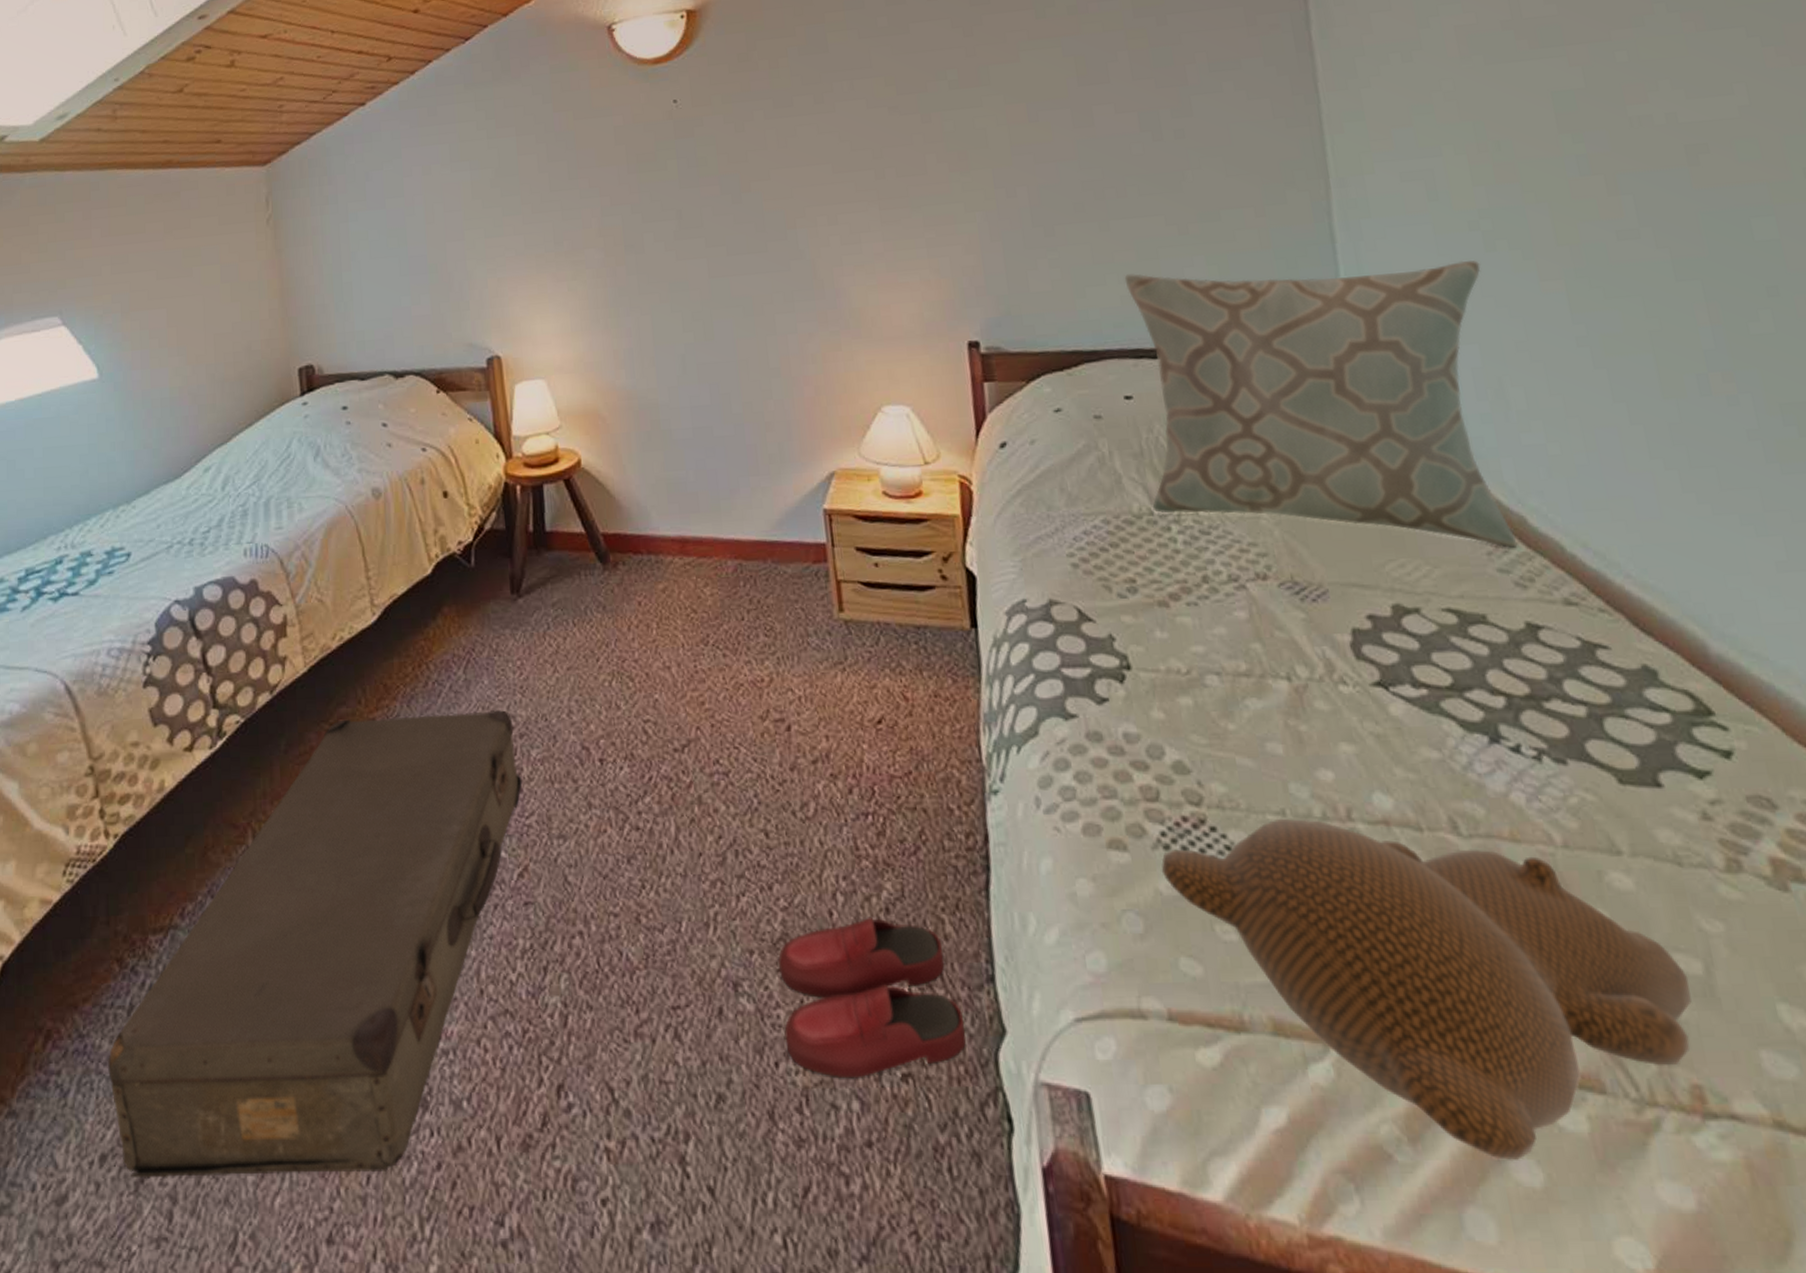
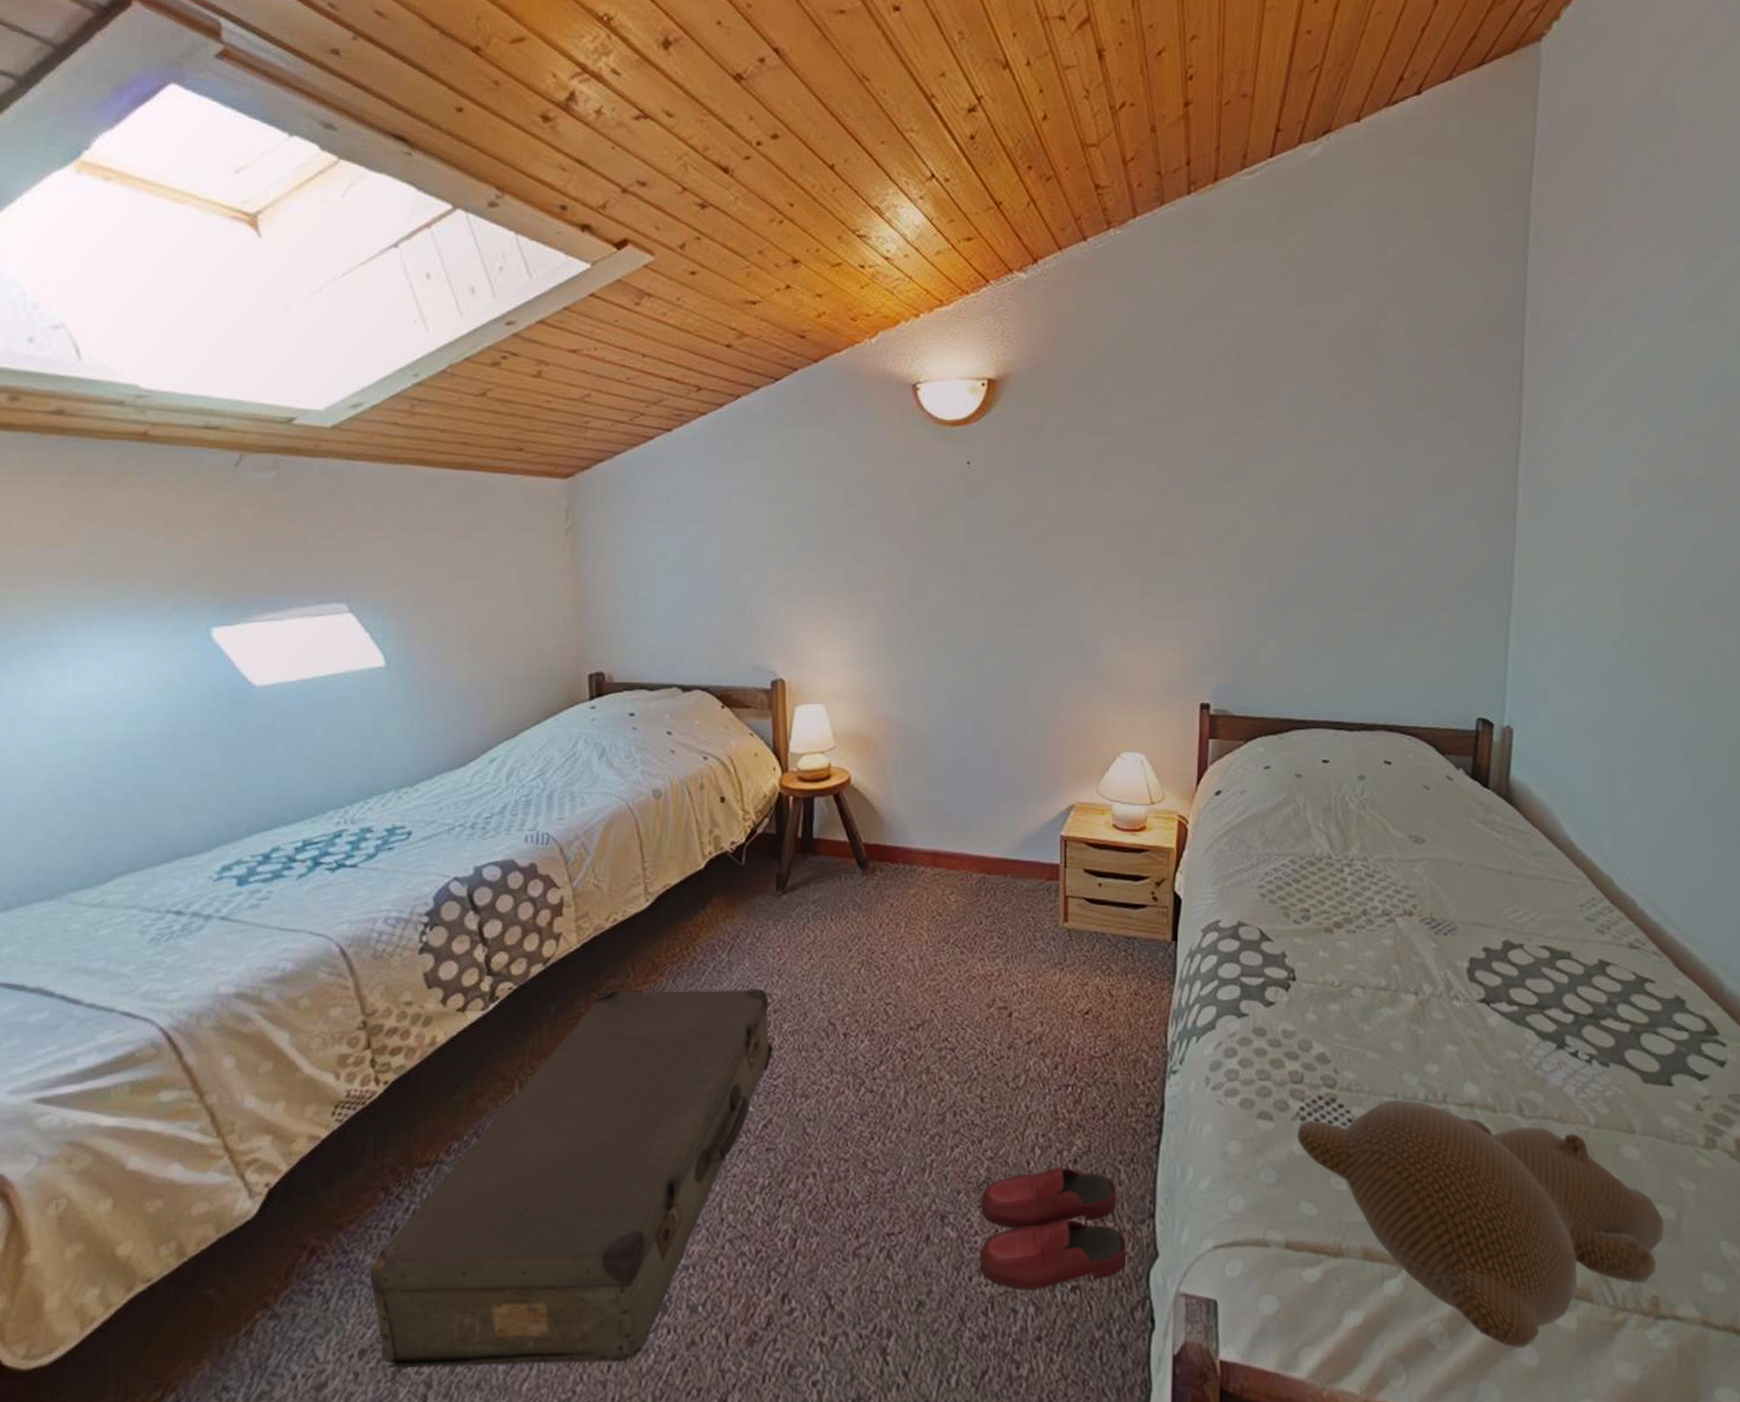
pillow: present [1124,260,1518,548] -> none [1333,658,1615,902]

